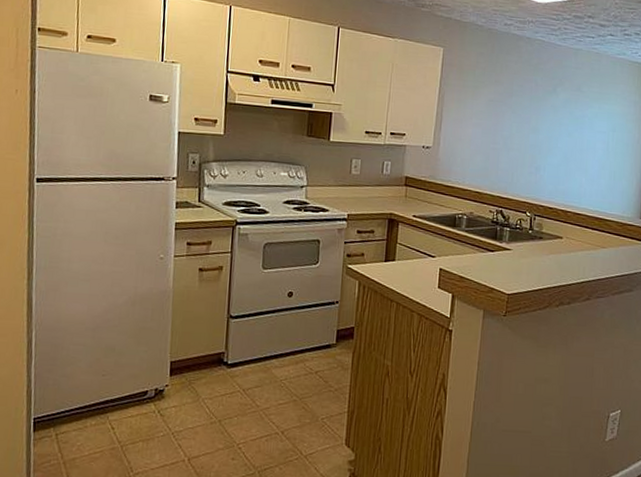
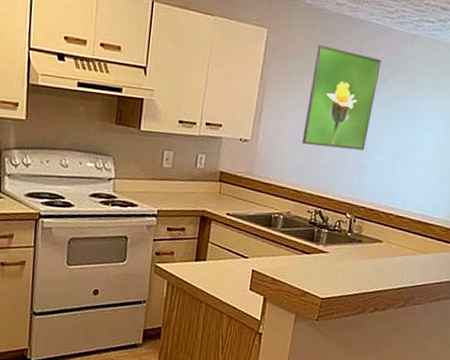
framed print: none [480,60,549,153] -> present [302,45,382,151]

